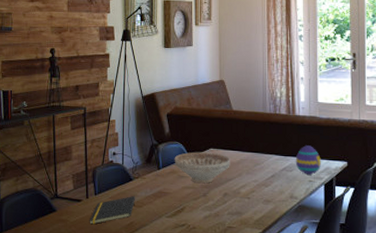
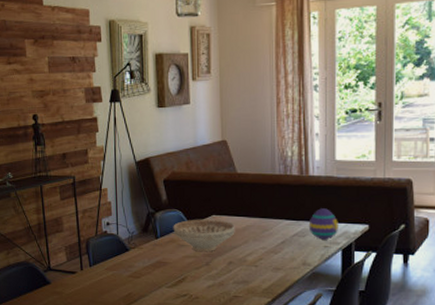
notepad: present [89,195,136,225] -> none [85,266,133,296]

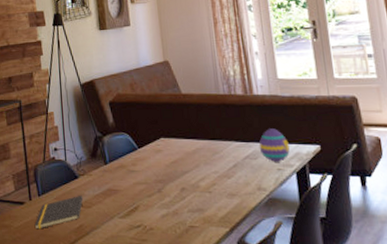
notepad: none [85,266,133,296] -> present [34,195,84,229]
decorative bowl: present [173,219,235,252] -> none [121,142,185,178]

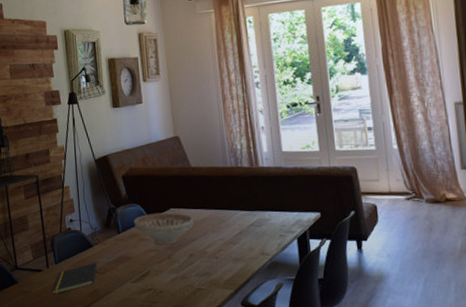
decorative bowl: none [121,142,185,178] -> present [134,212,194,246]
decorative egg: present [259,129,290,162] -> none [263,198,292,229]

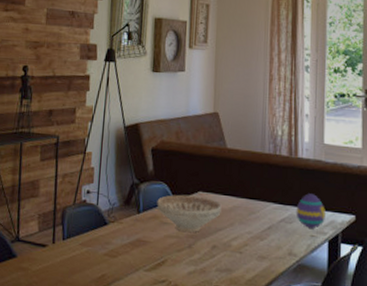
notepad: present [52,262,98,294] -> none [54,242,110,276]
decorative egg: none [263,198,292,229] -> present [296,193,325,229]

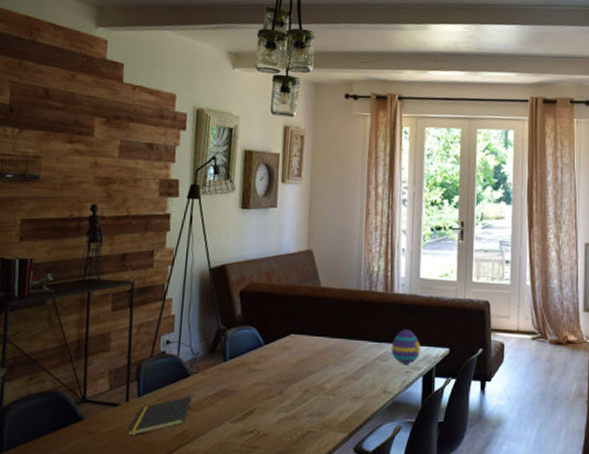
notepad: none [54,242,110,276] -> present [127,395,193,436]
decorative bowl: present [157,194,222,233] -> none [245,338,315,378]

